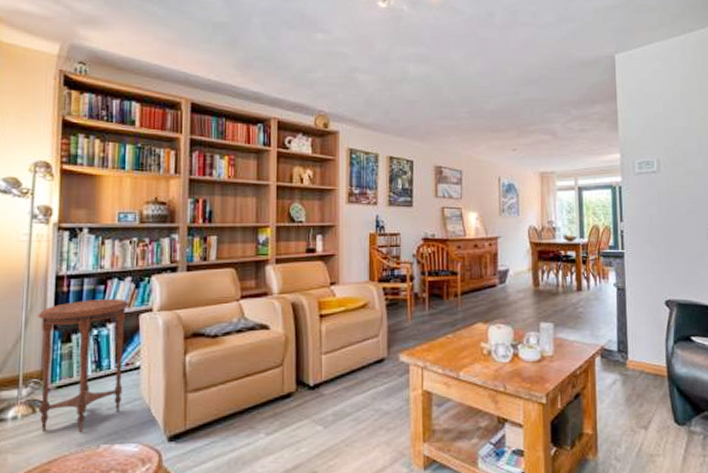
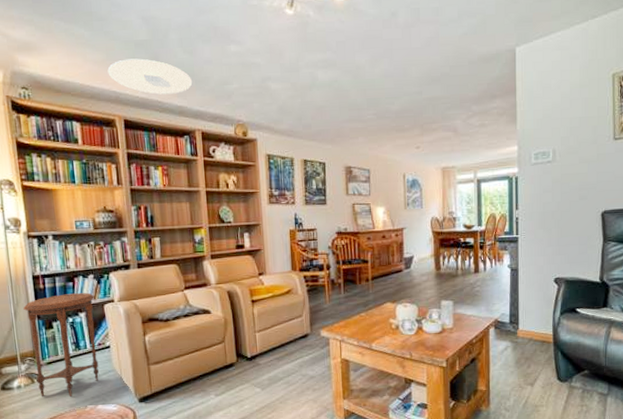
ceiling light: none [179,40,273,79] -> present [107,58,193,95]

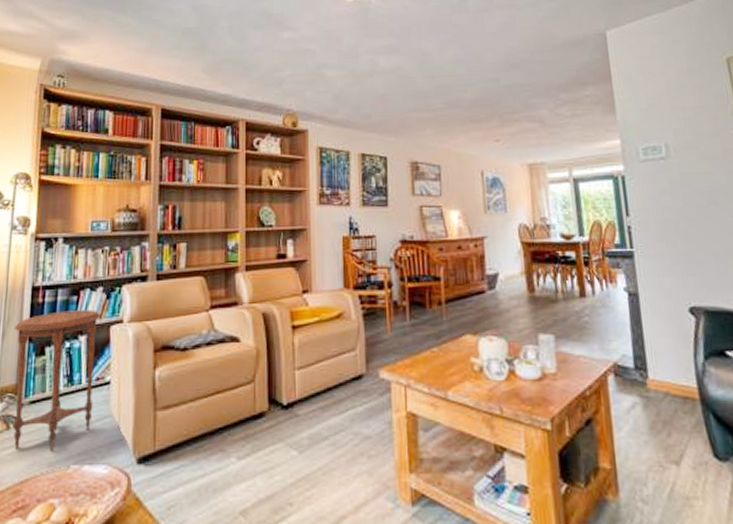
ceiling light: present [107,58,193,95] -> none [150,46,240,83]

